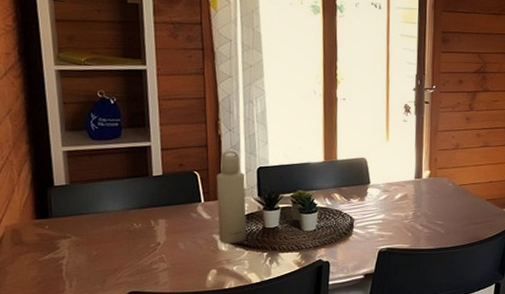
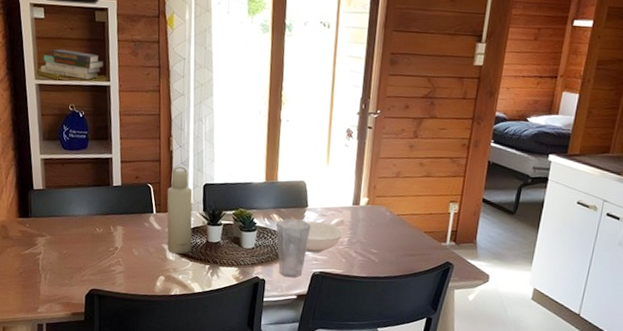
books: none [61,32,138,64] -> present [40,49,103,80]
cup: none [337,196,375,256] -> present [275,218,311,277]
bowl: none [369,198,408,230] -> present [305,221,343,253]

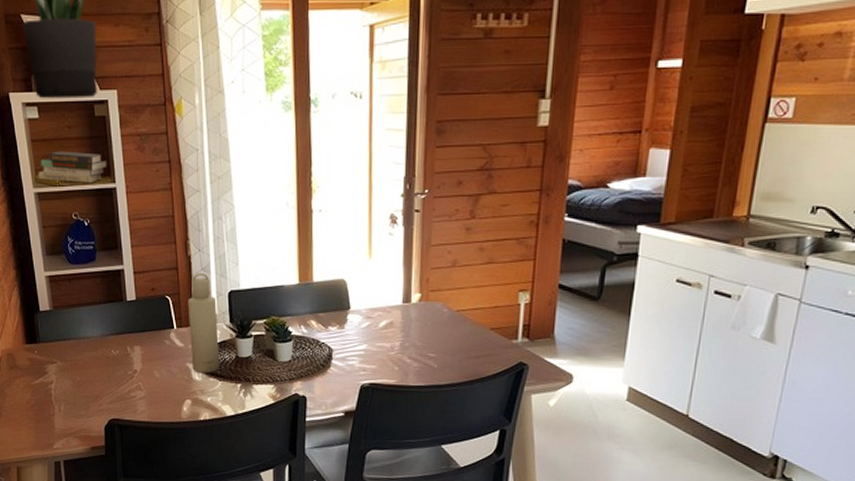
cup: present [275,218,311,277] -> none [314,323,356,392]
bowl: present [305,221,343,253] -> none [349,325,394,362]

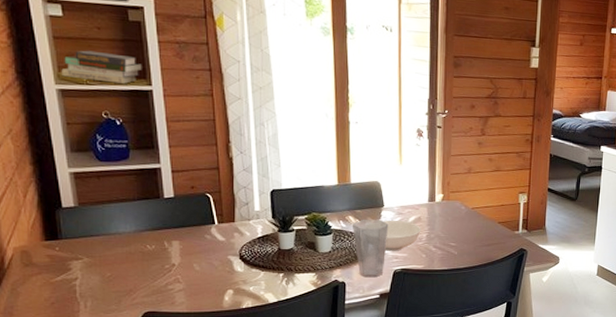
bottle: present [188,272,220,374] -> none [229,173,262,265]
cup: none [314,323,356,392] -> present [352,219,389,277]
bowl: none [349,325,394,362] -> present [383,220,421,251]

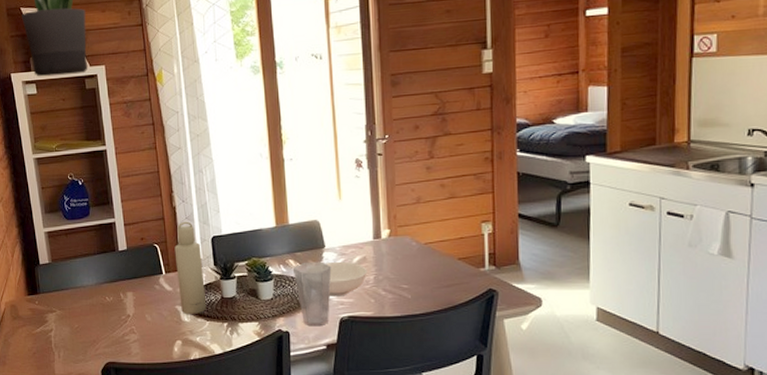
books: present [61,50,142,84] -> none [37,120,97,147]
bottle: none [229,173,262,265] -> present [174,221,207,315]

